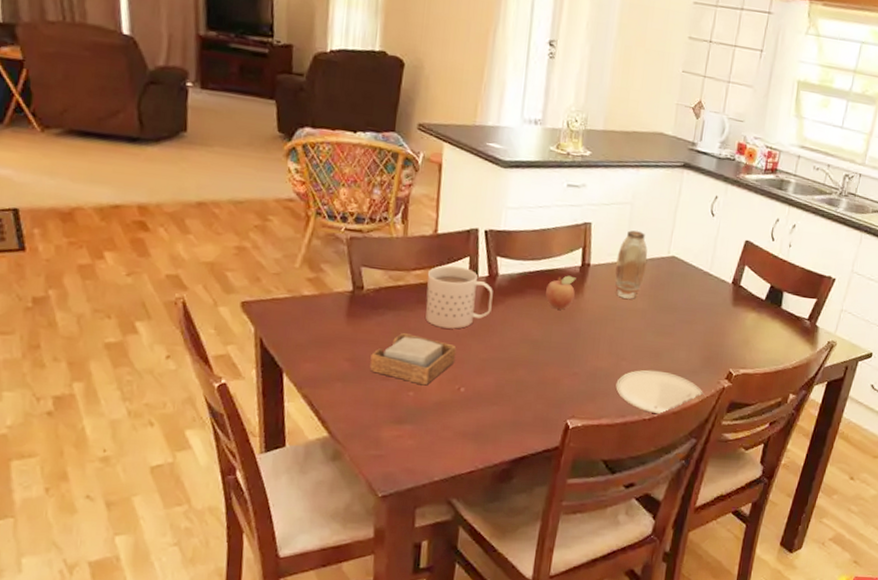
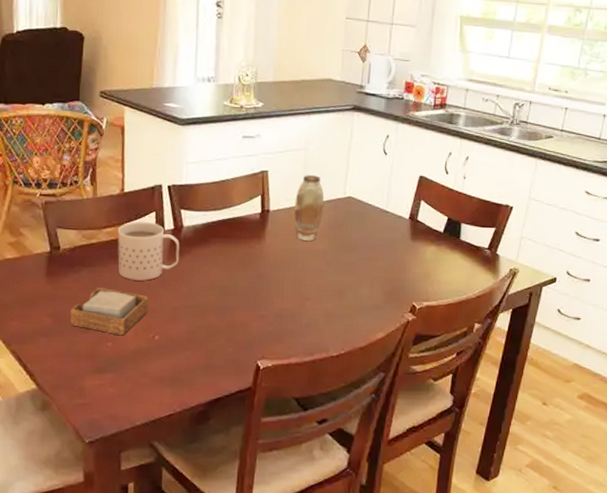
fruit: present [545,275,576,310] -> none [229,222,257,256]
plate: present [616,370,705,416] -> none [302,308,391,352]

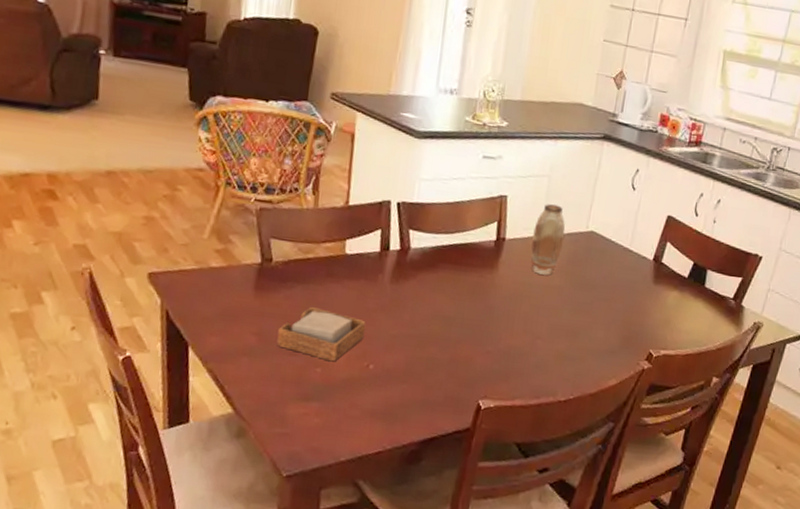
mug: present [117,222,180,281] -> none [334,238,405,304]

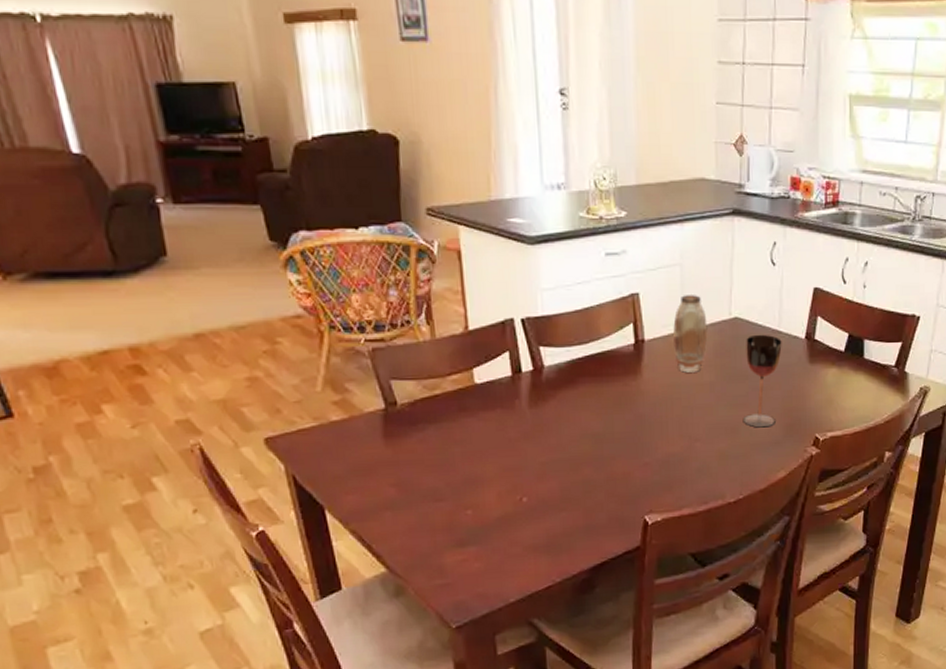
napkin holder: present [277,307,366,362] -> none [418,447,512,501]
wineglass: none [585,249,631,336] -> present [744,334,782,428]

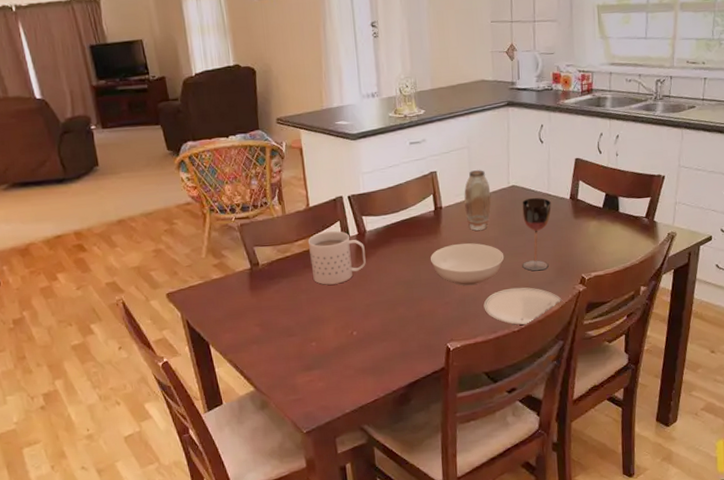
mug: none [465,364,543,435] -> present [307,231,366,285]
bowl: none [626,388,721,443] -> present [430,243,505,286]
plate: none [693,447,793,497] -> present [483,287,564,326]

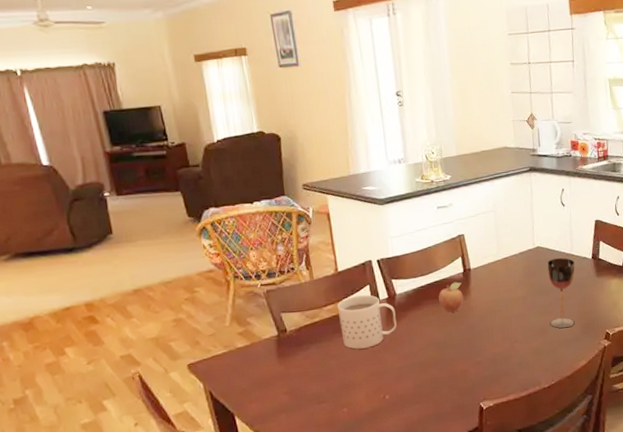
fruit: none [408,220,434,251] -> present [438,282,464,313]
bowl: present [430,243,505,286] -> none [460,303,533,345]
vase: present [464,170,491,231] -> none [491,232,518,291]
plate: present [483,287,564,326] -> none [514,344,591,382]

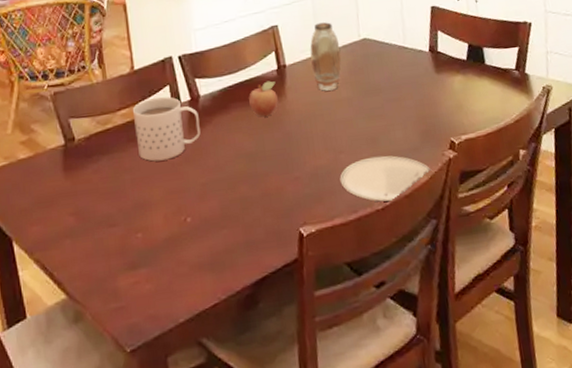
vase: none [491,232,518,291] -> present [310,22,341,91]
plate: none [514,344,591,382] -> present [340,155,433,203]
wineglass: present [547,257,575,329] -> none [376,51,412,136]

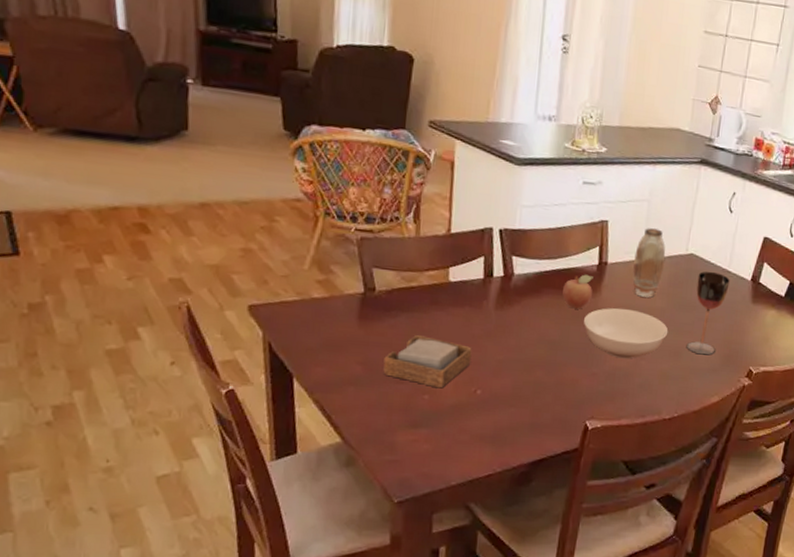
napkin holder: none [93,174,176,224] -> present [383,335,472,389]
mug: present [132,96,201,162] -> none [439,265,509,331]
bowl: none [274,105,361,157] -> present [583,308,669,359]
plate: present [340,155,433,203] -> none [635,369,726,416]
wineglass: none [376,51,412,136] -> present [687,271,730,355]

